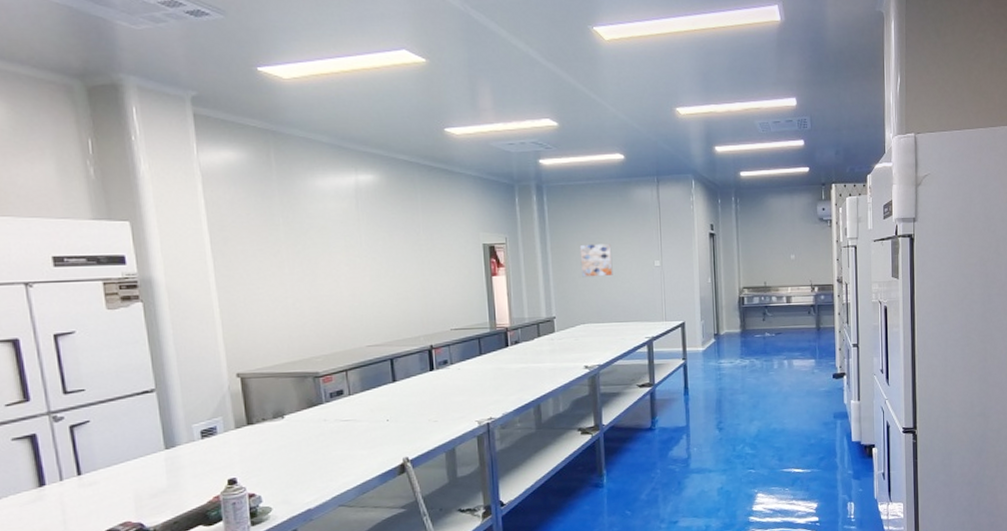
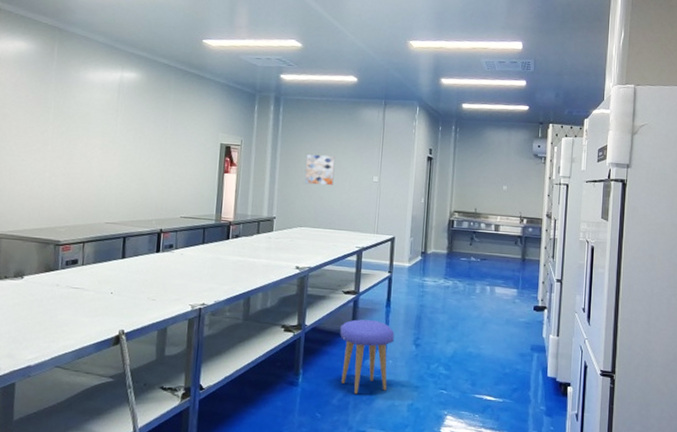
stool: none [640,410,696,487] -> present [340,319,395,394]

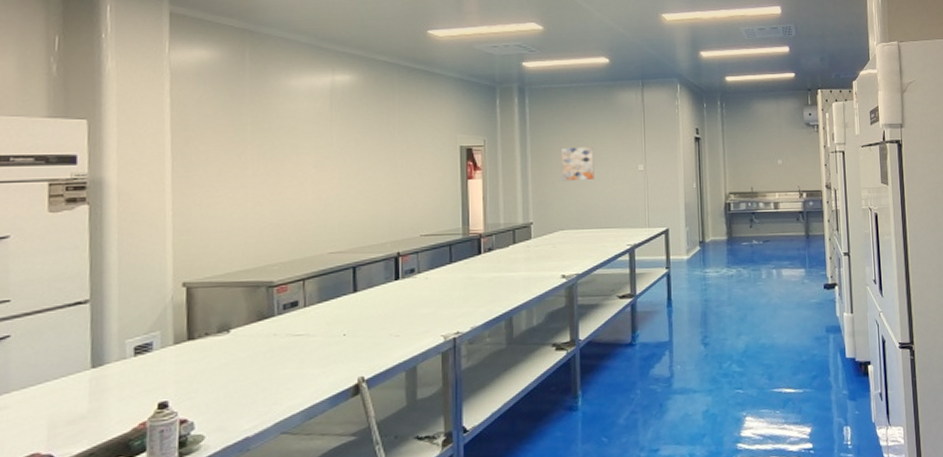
stool: present [340,319,395,394] -> none [619,323,680,409]

